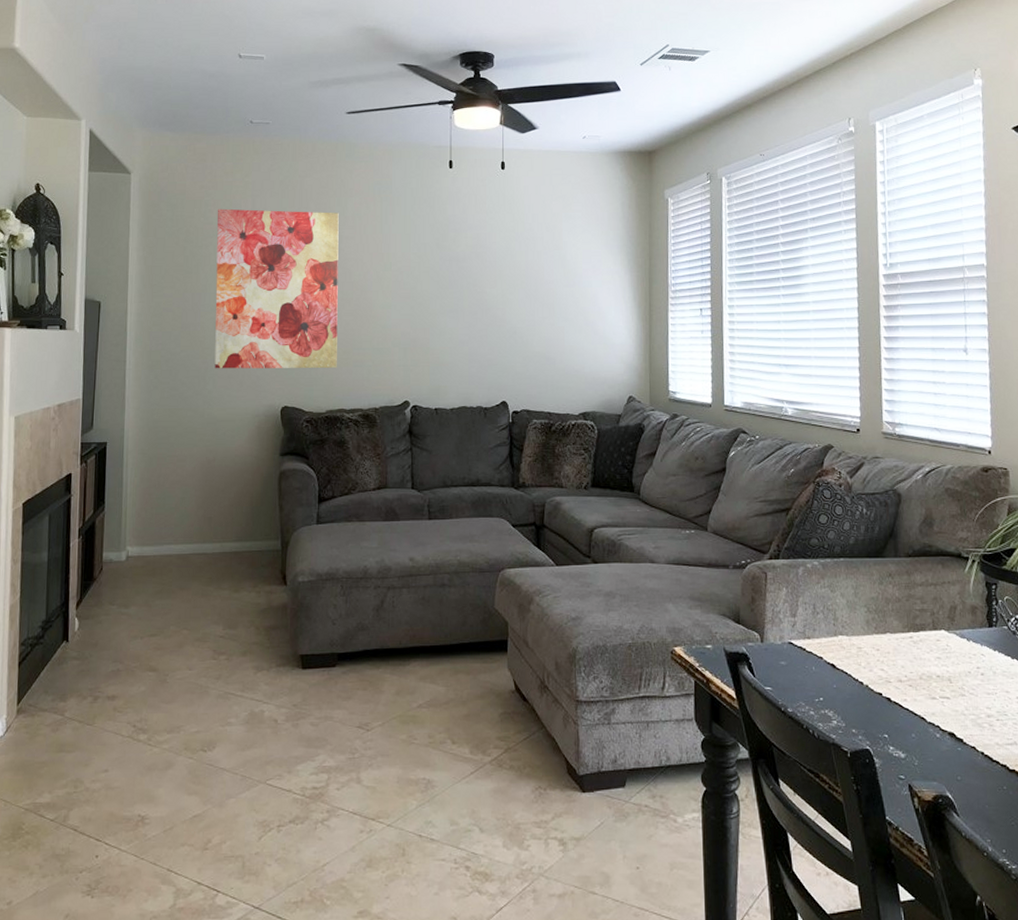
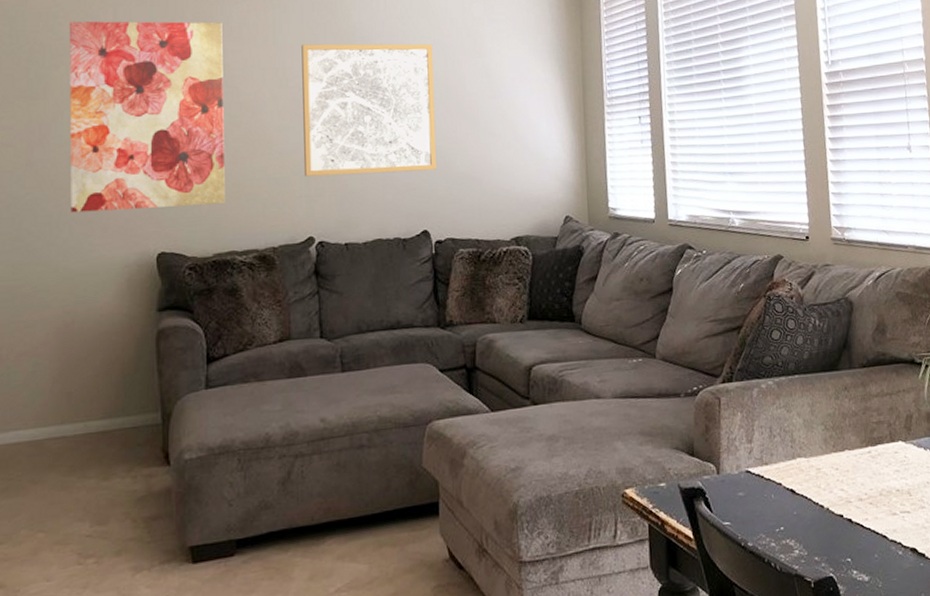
wall art: none [403,233,516,349] -> present [301,43,437,177]

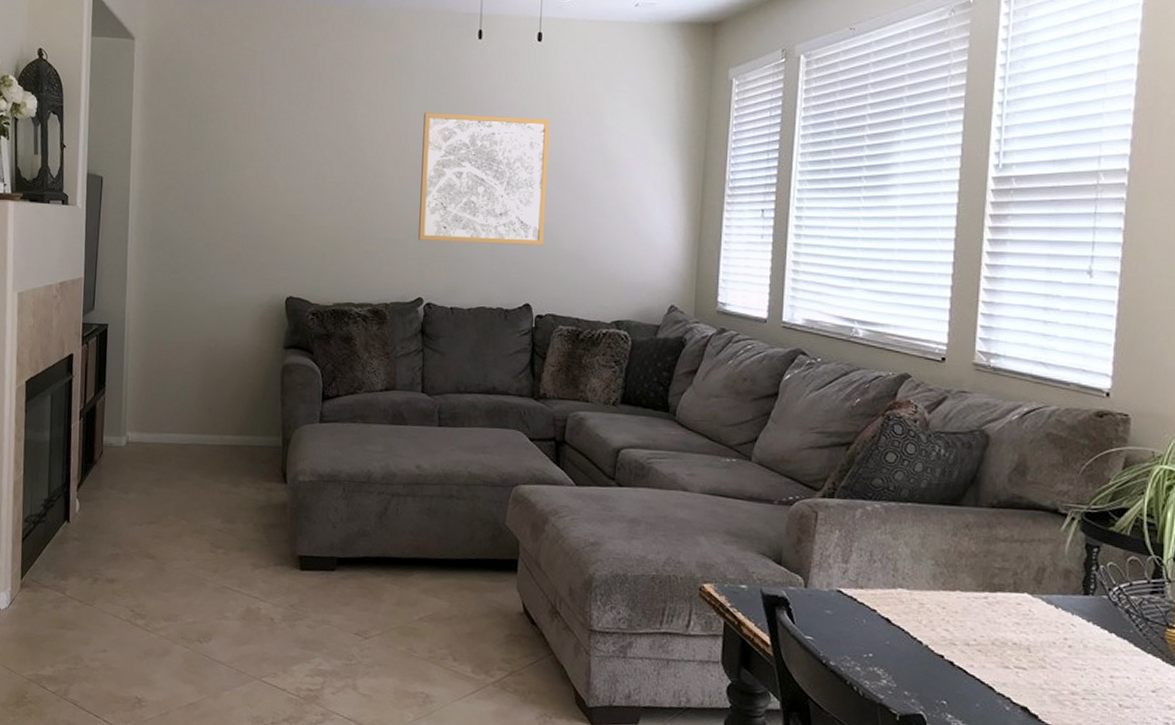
wall art: present [68,21,225,213] -> none [218,80,354,259]

